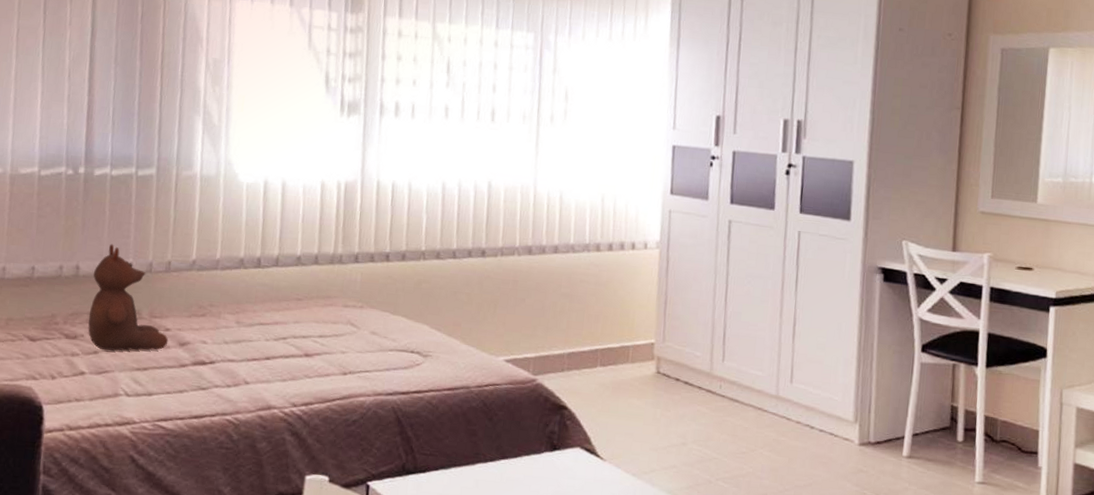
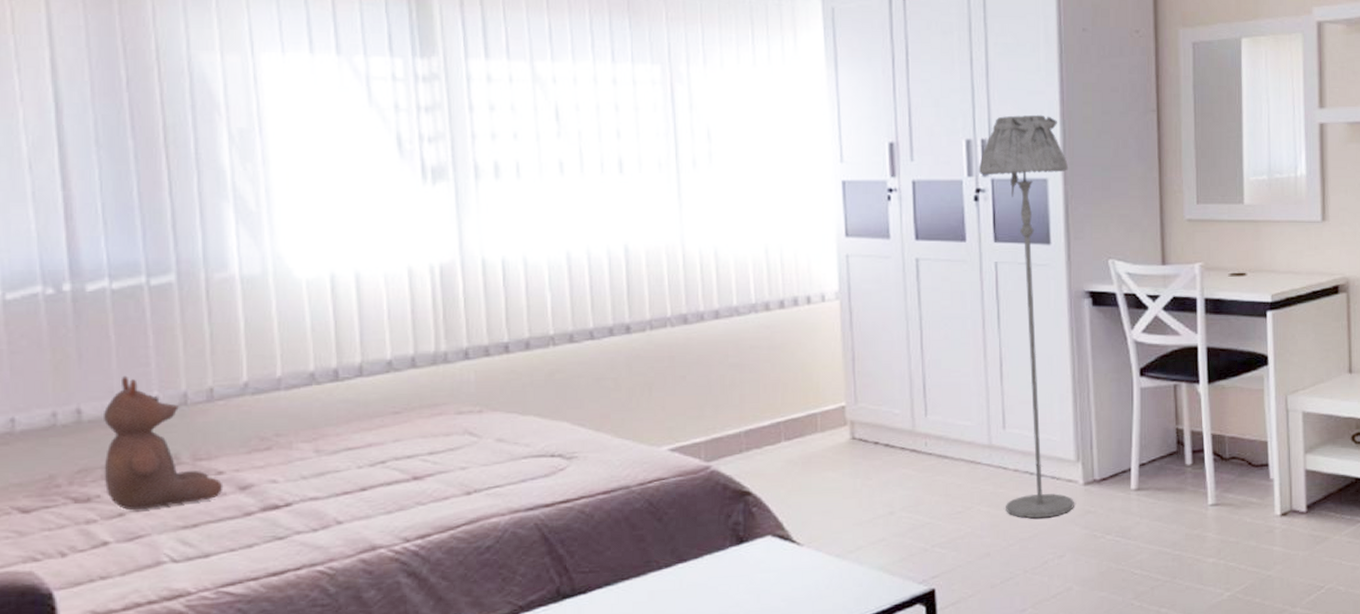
floor lamp: none [785,101,874,470] -> present [978,114,1074,519]

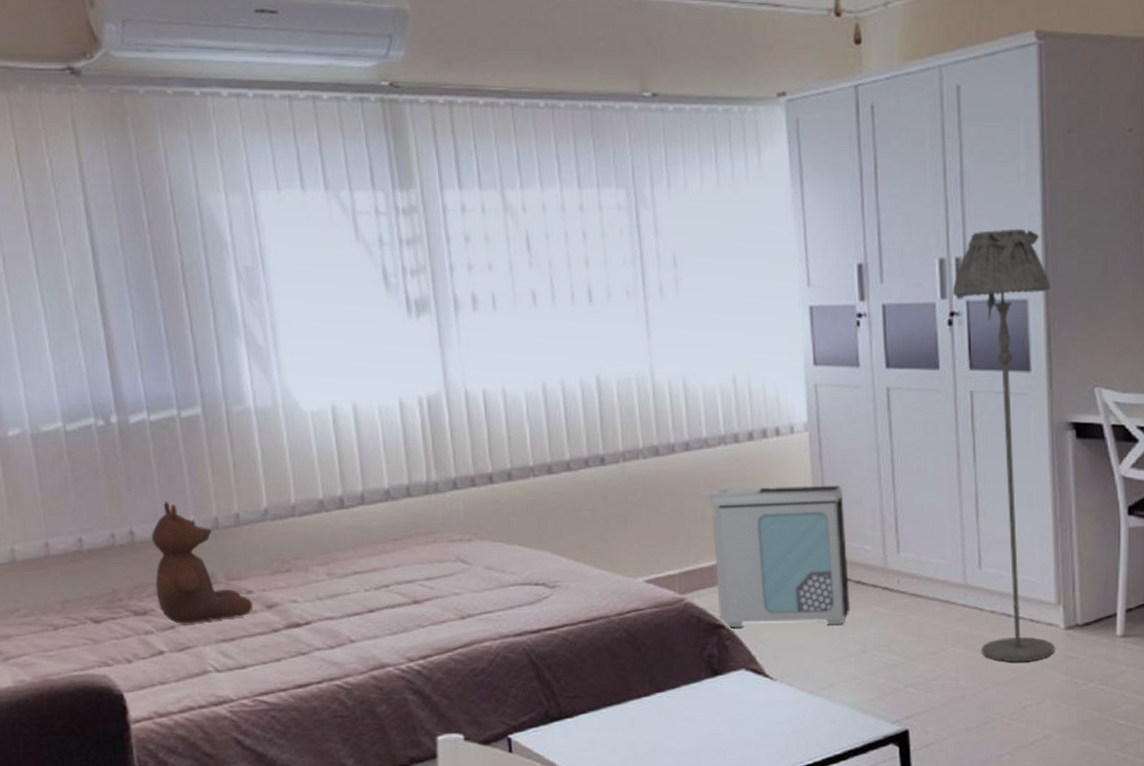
air purifier: none [738,351,879,495] -> present [709,485,850,628]

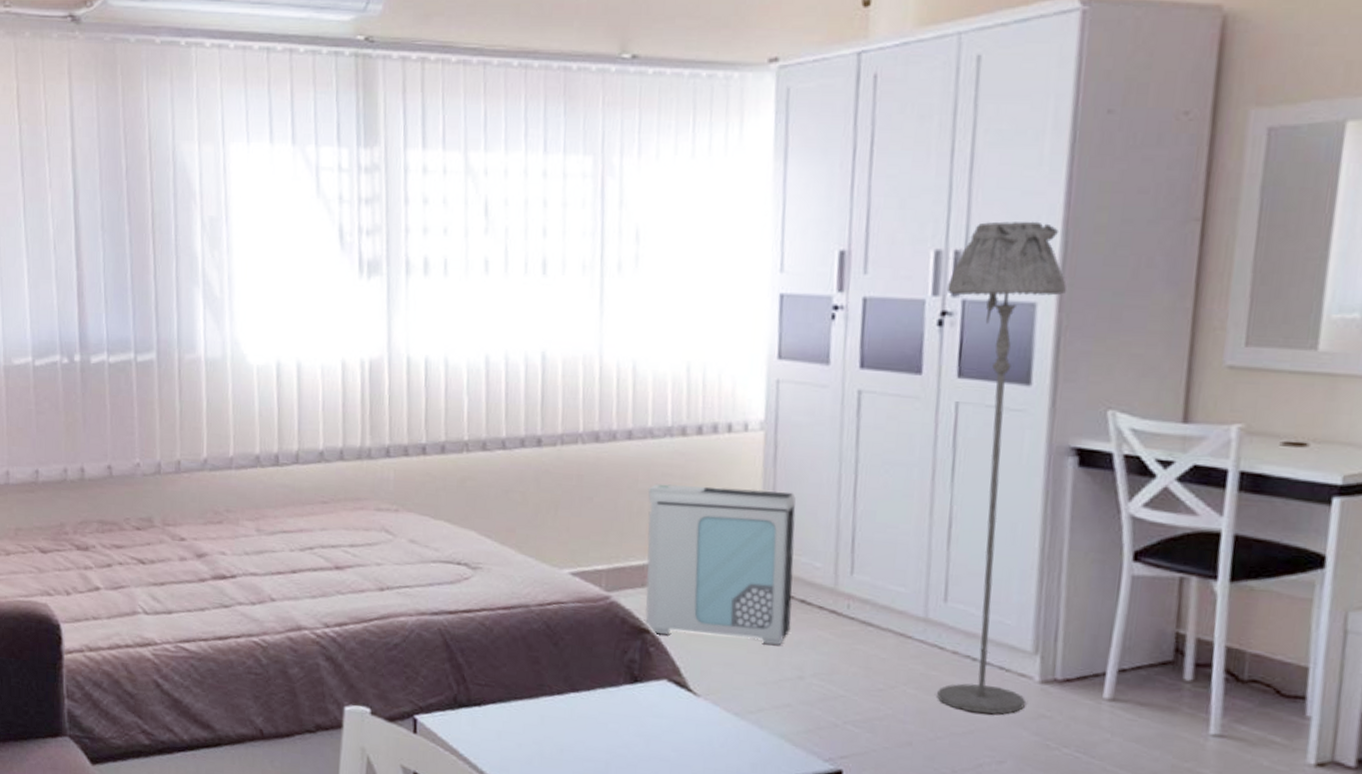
stuffed bear: present [151,501,253,624] -> none [98,442,185,564]

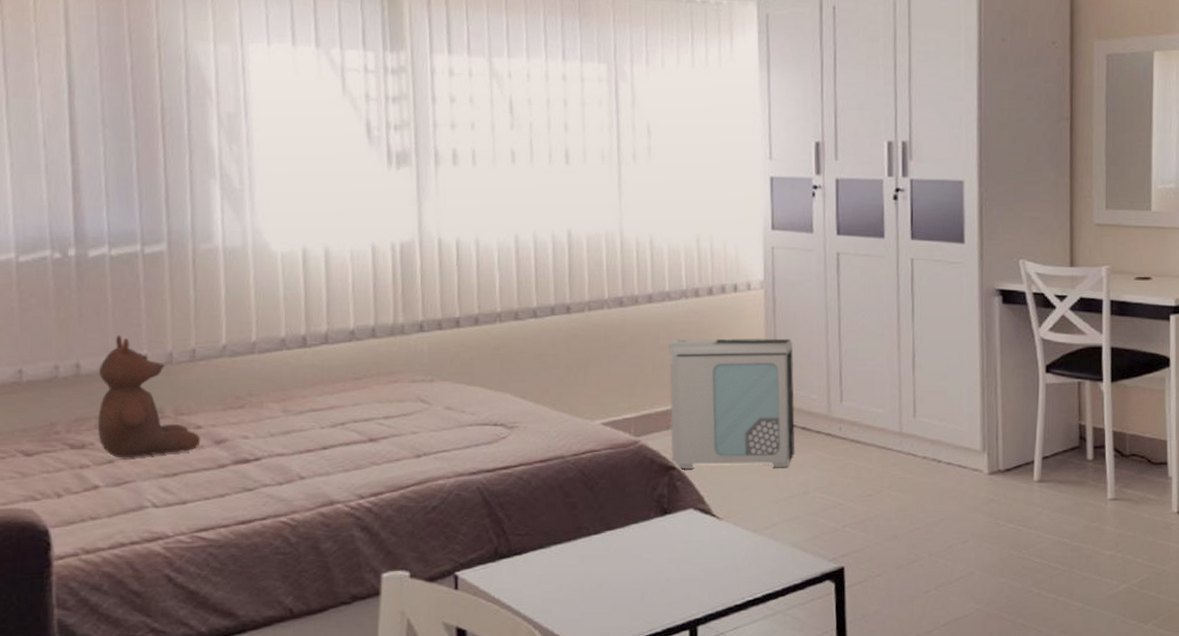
stuffed bear: none [98,442,185,564] -> present [97,334,201,458]
floor lamp: present [937,221,1067,714] -> none [898,119,984,504]

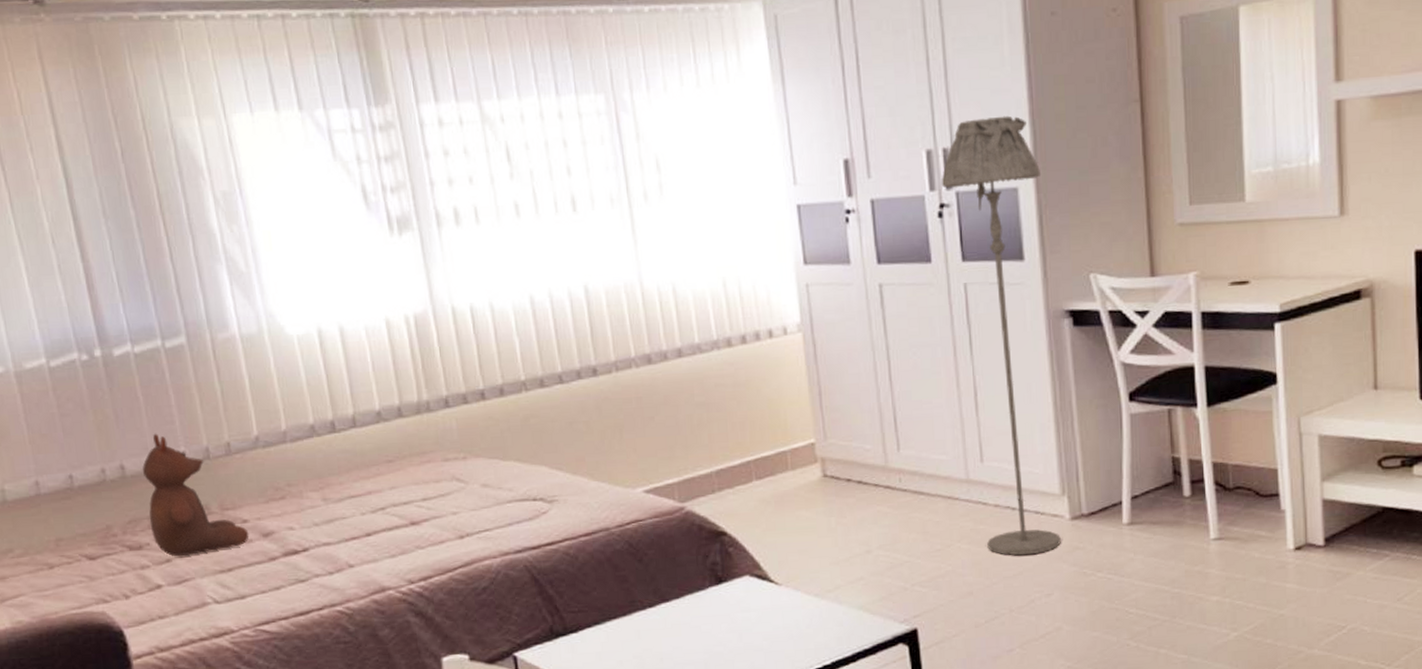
air purifier: present [668,338,796,470] -> none [704,384,853,535]
floor lamp: none [898,119,984,504] -> present [941,115,1061,556]

